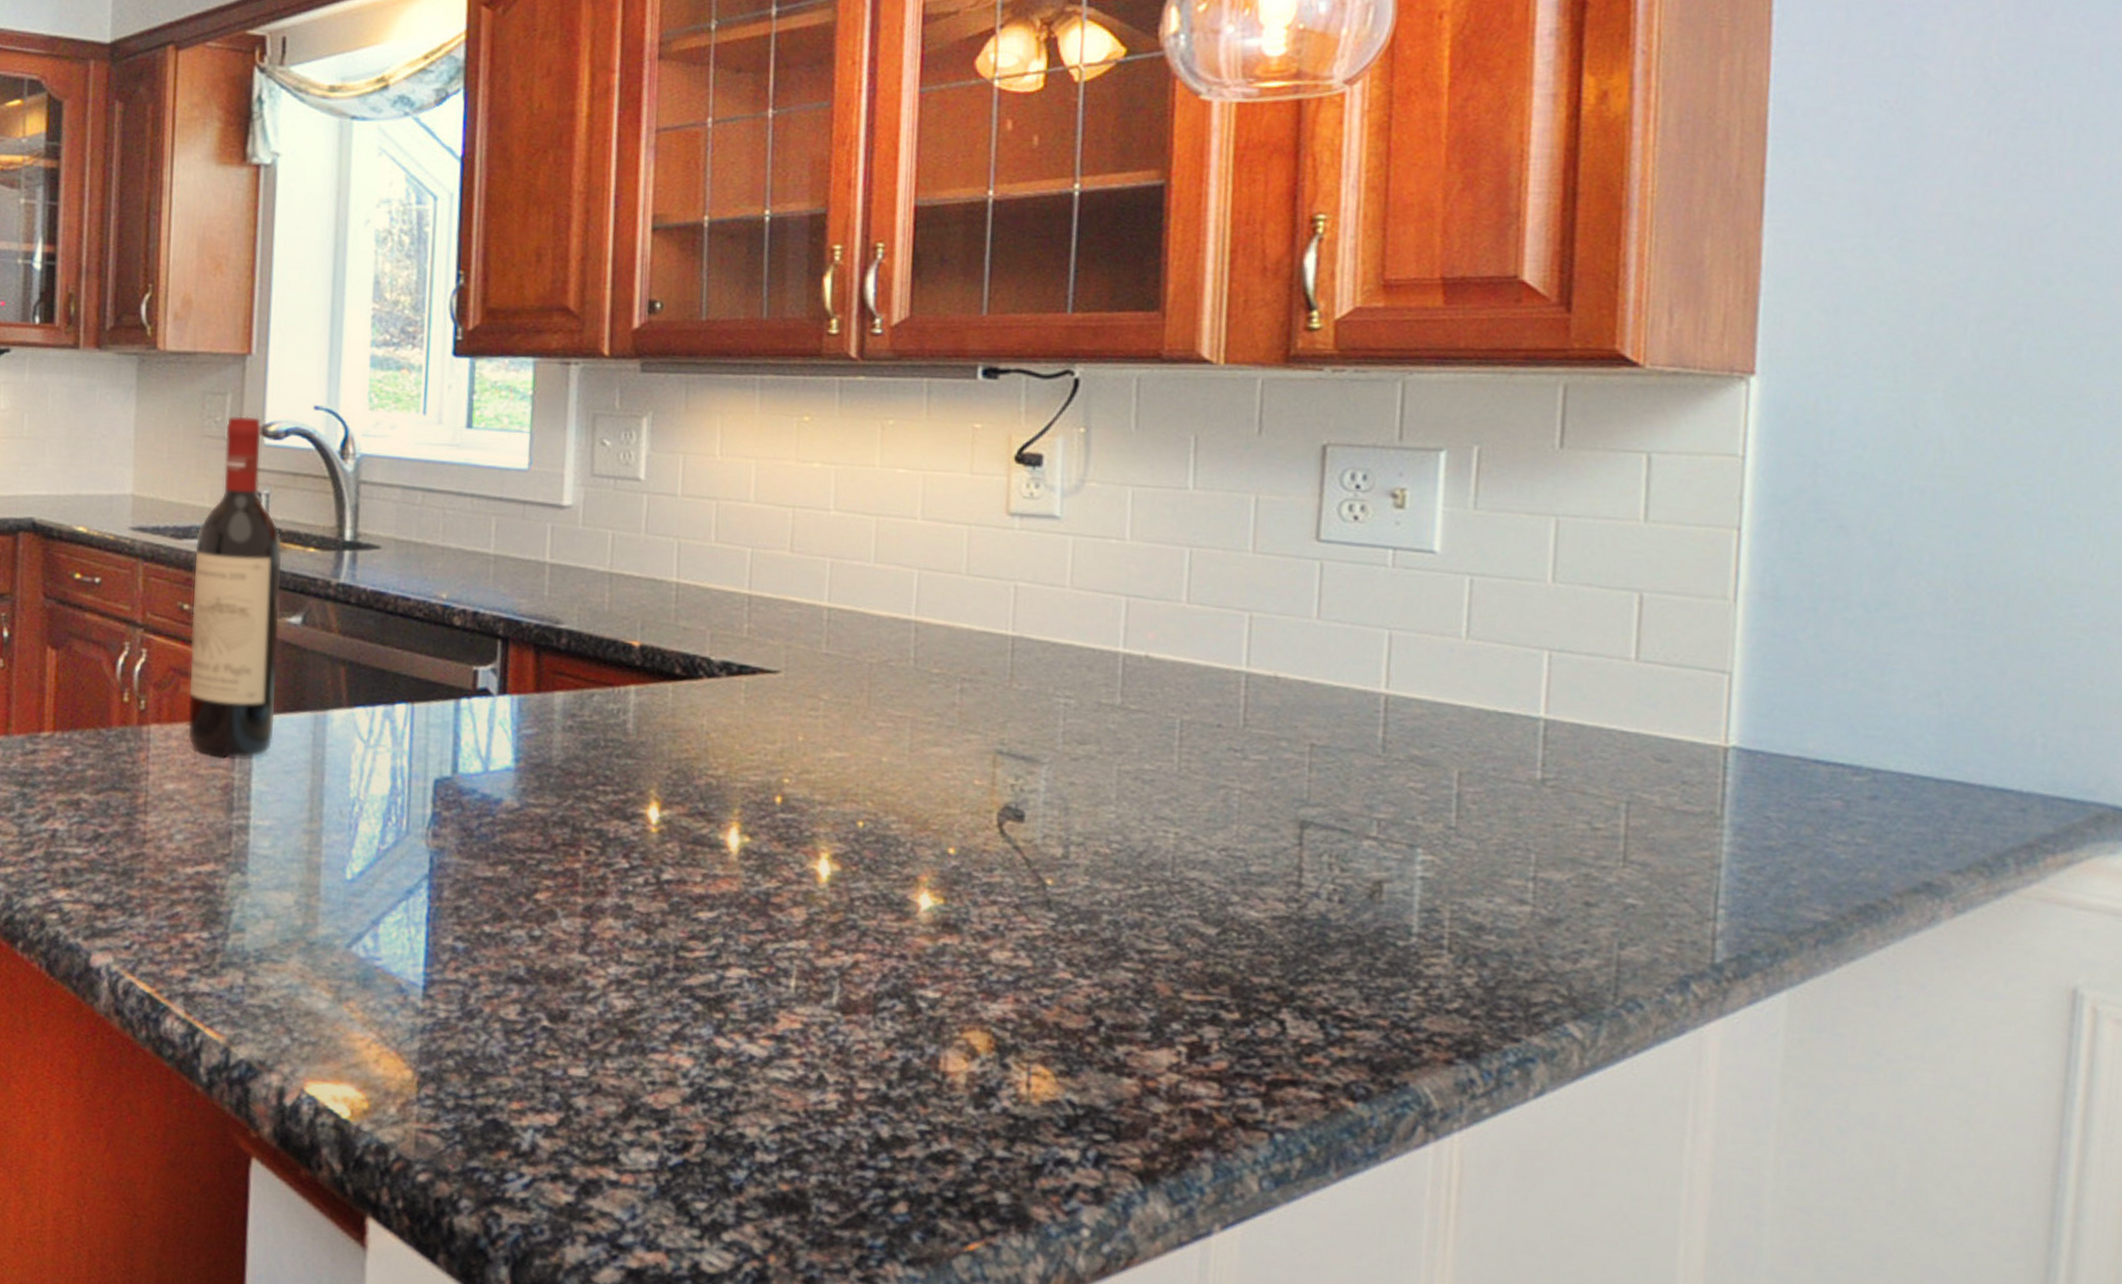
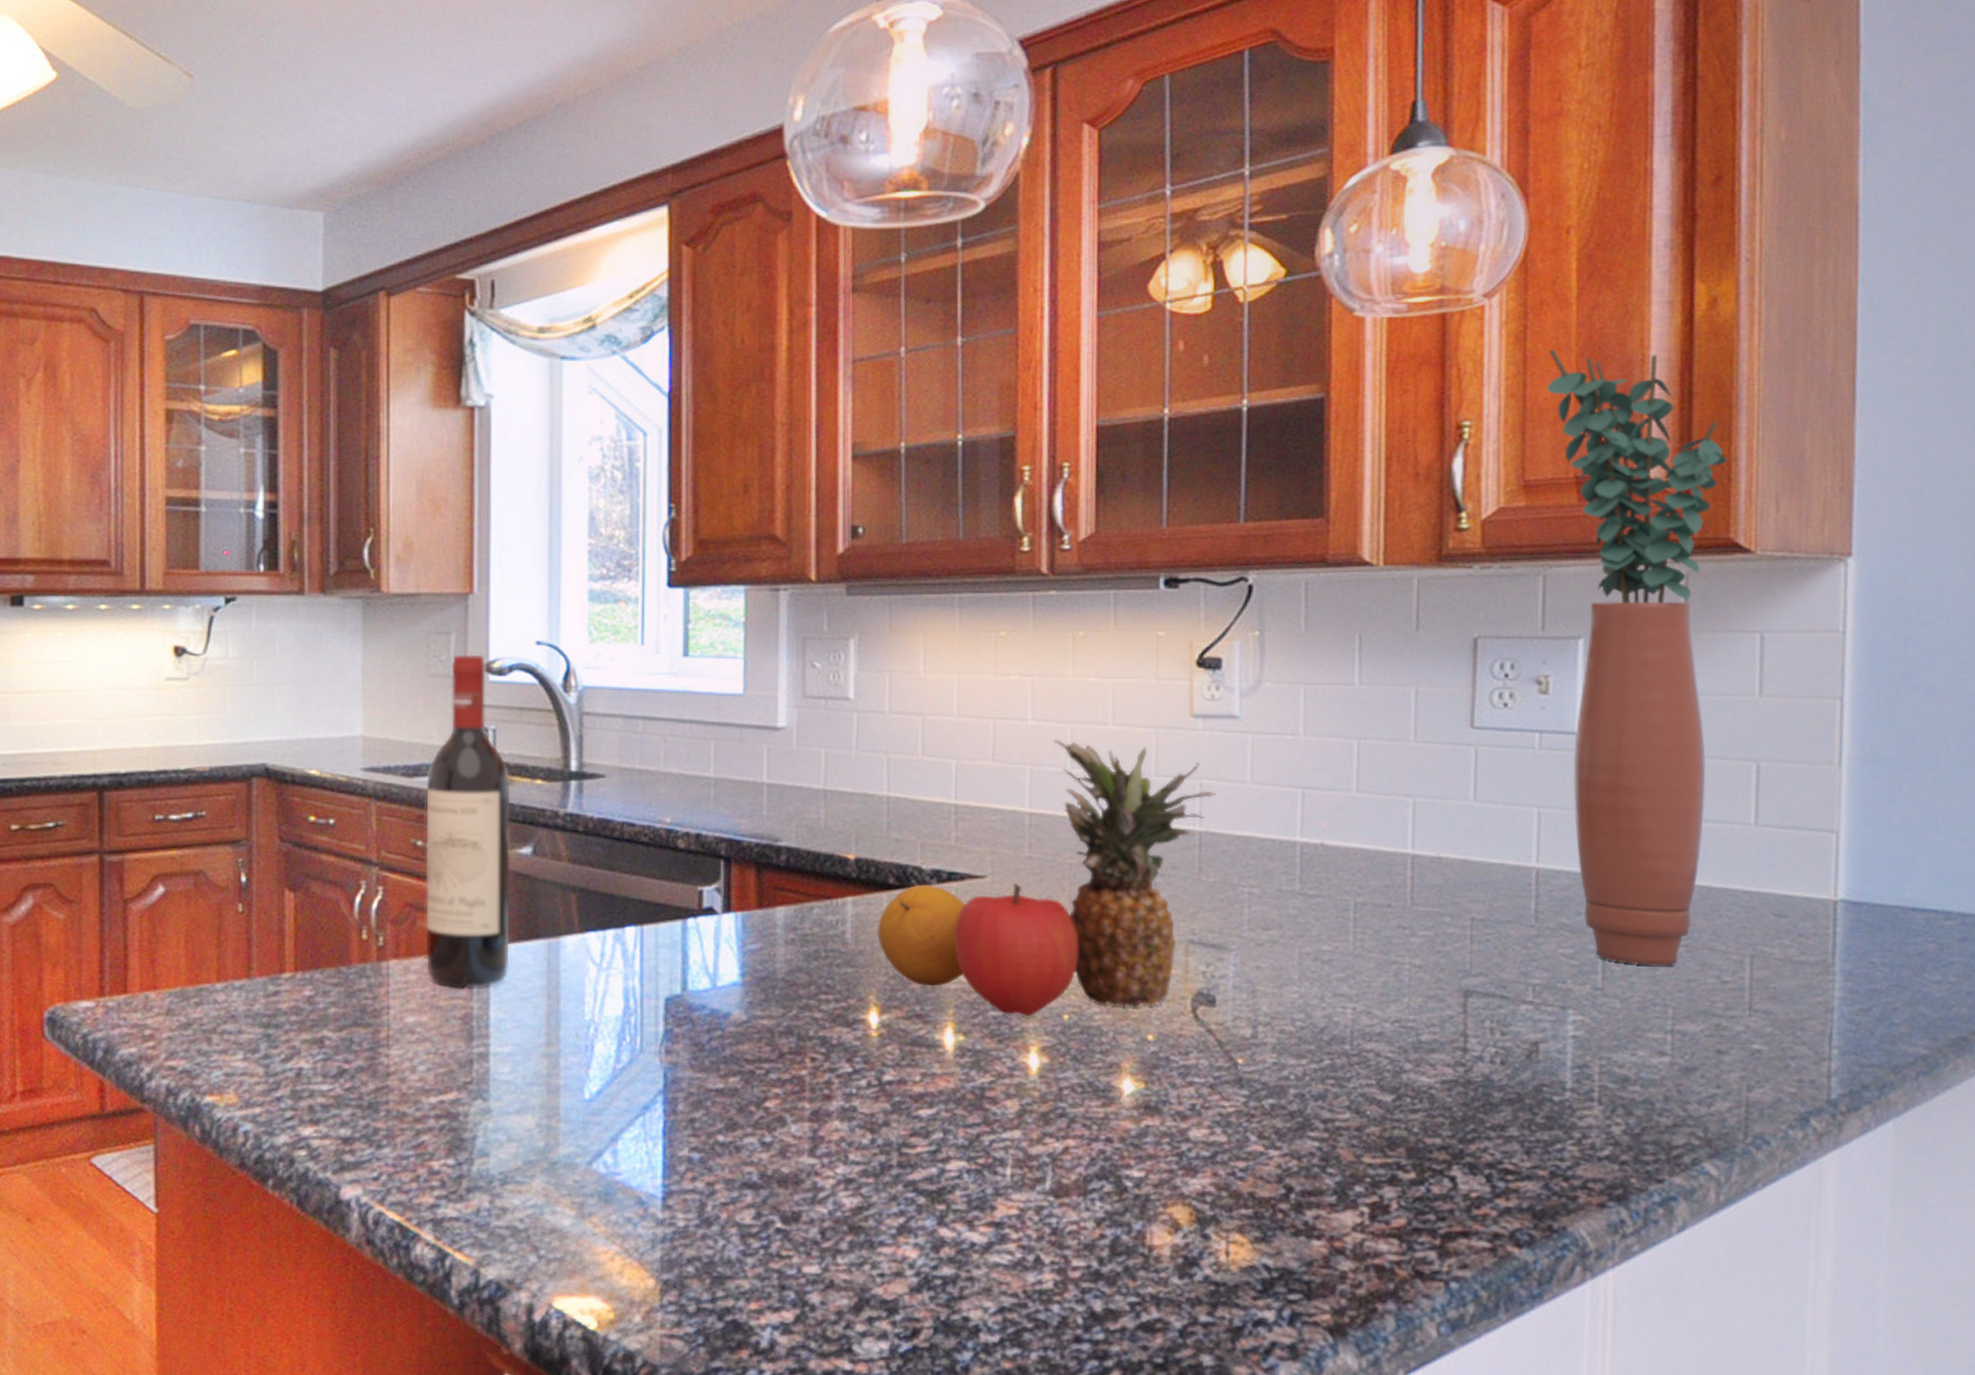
fruit: none [660,676,756,784] -> present [876,884,966,987]
fruit: none [743,679,877,821] -> present [954,882,1079,1017]
fruit: none [856,532,1032,818] -> present [1053,740,1216,1007]
vase: none [1411,141,1616,808] -> present [1546,349,1728,966]

